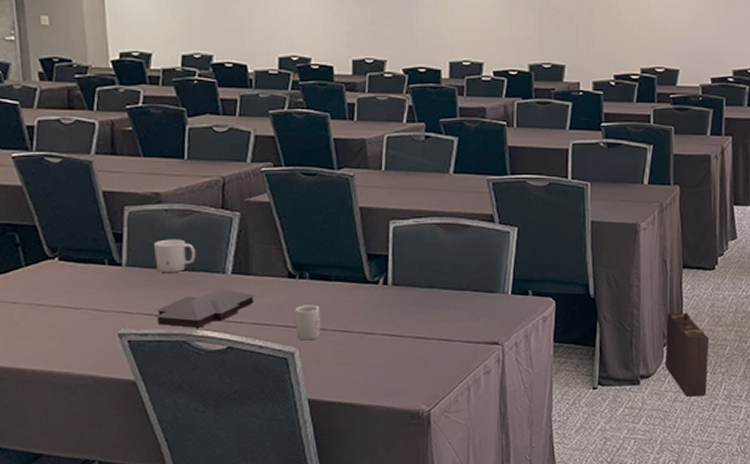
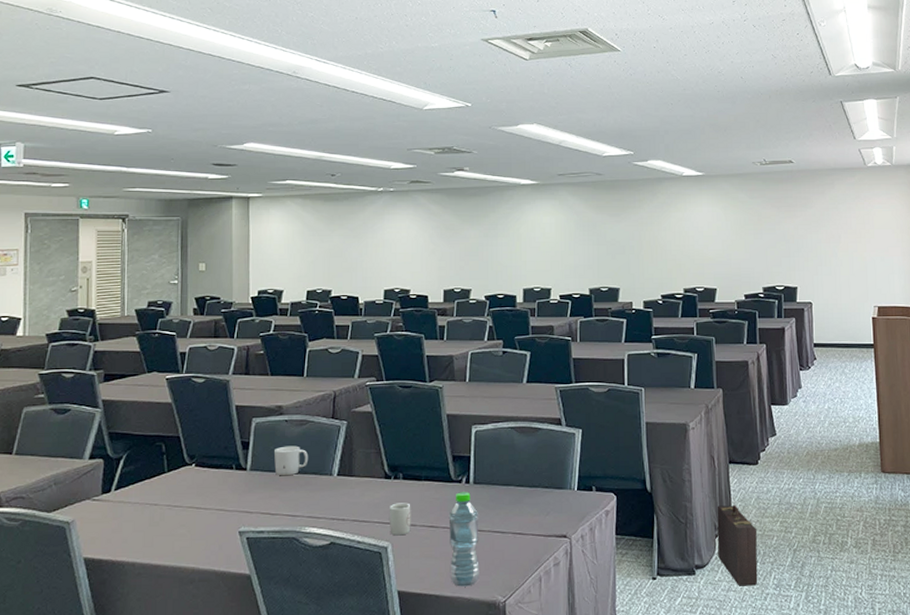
papers: present [155,288,255,328] -> none [271,489,356,525]
water bottle: none [364,294,401,395] -> present [448,492,479,587]

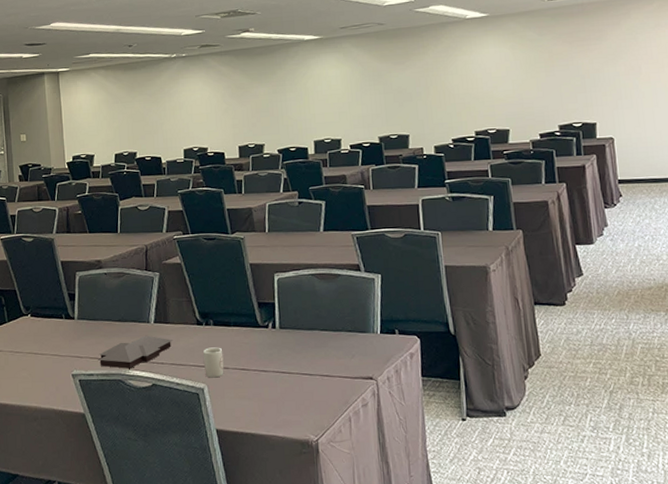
papers: none [271,489,356,525] -> present [98,335,172,369]
mug: present [273,445,309,476] -> none [96,296,128,324]
water bottle: present [448,492,479,587] -> none [258,336,292,426]
briefcase: present [717,505,758,586] -> none [524,346,573,428]

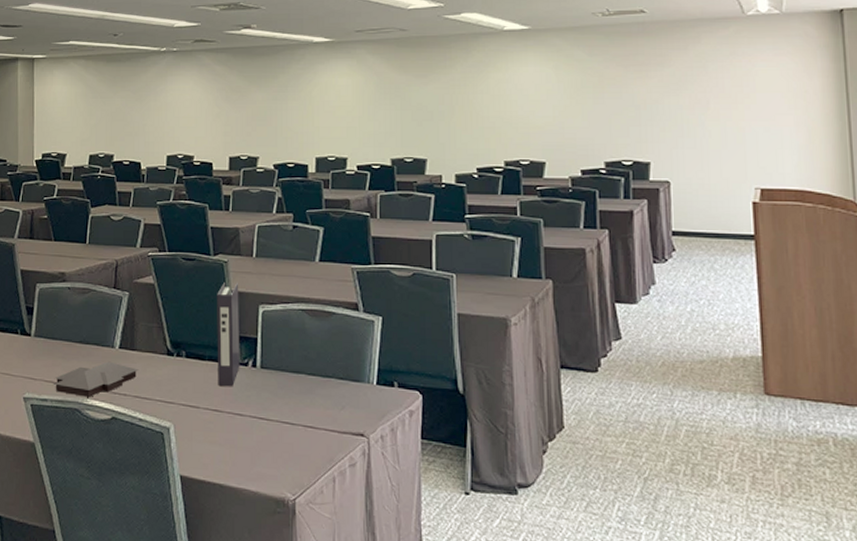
mug: present [203,347,224,378] -> none [171,382,194,417]
binder: none [237,255,262,347] -> present [217,282,240,386]

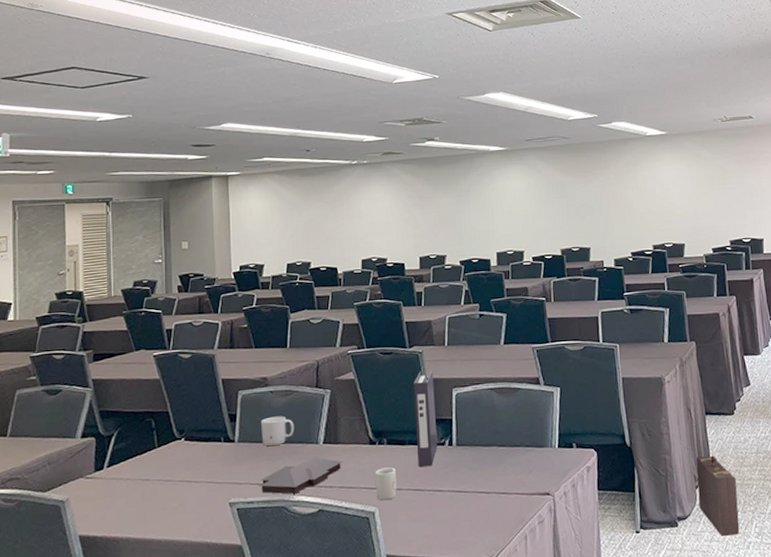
mug: none [56,314,91,345] -> present [260,416,295,447]
mug: none [171,382,194,417] -> present [375,467,397,501]
briefcase: none [545,417,597,515] -> present [696,456,740,536]

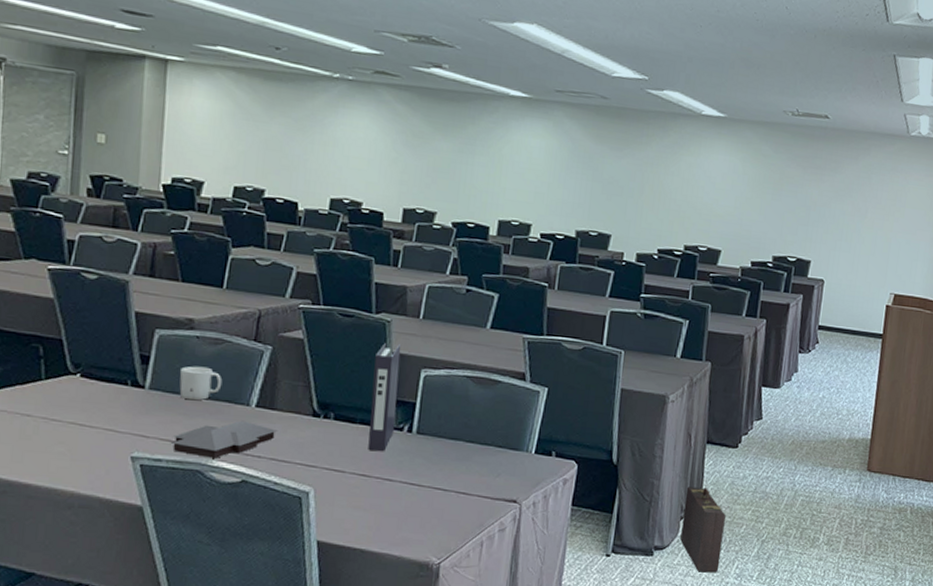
mug: present [375,467,397,501] -> none [313,445,341,482]

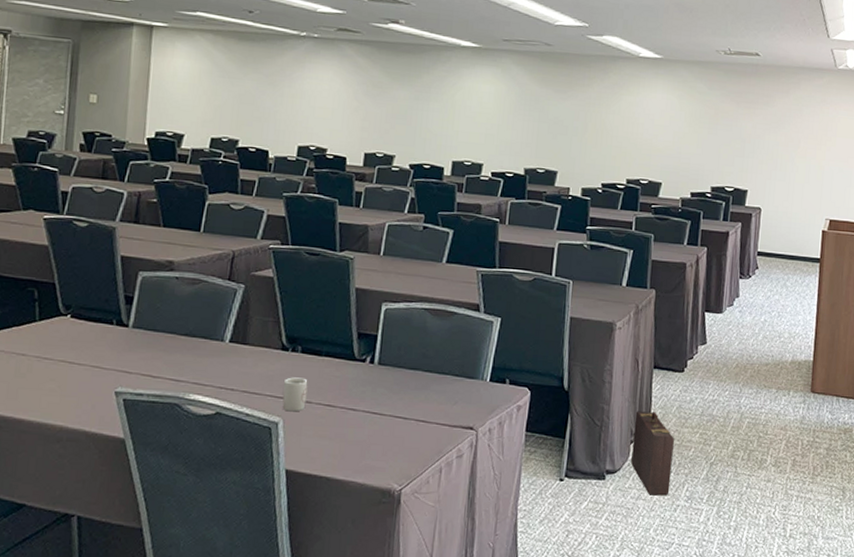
papers: present [171,420,277,458] -> none [152,355,249,392]
mug: present [179,366,223,401] -> none [159,305,199,338]
mug: none [313,445,341,482] -> present [282,377,308,412]
binder: present [368,343,402,451] -> none [333,279,364,382]

